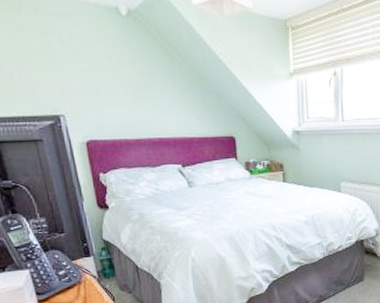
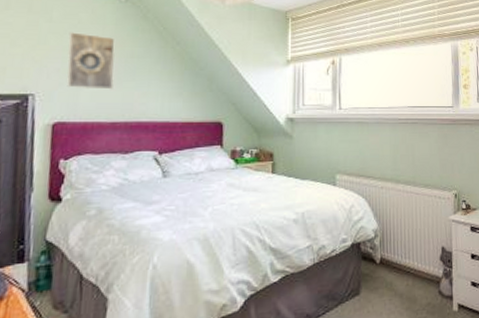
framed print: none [81,52,132,109] -> present [67,32,116,90]

